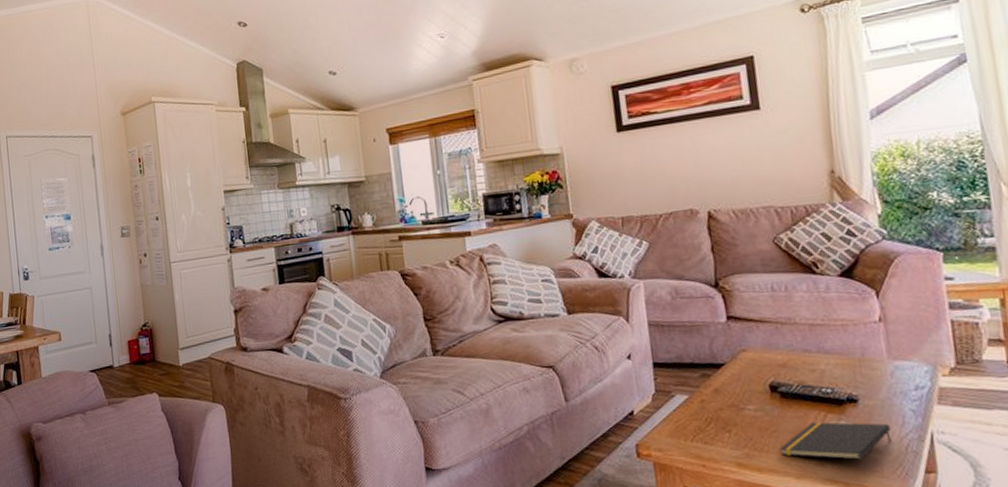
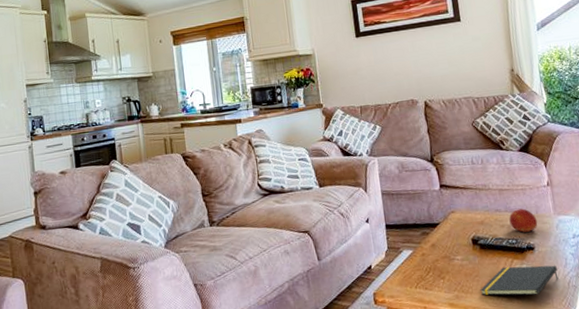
fruit: none [822,349,864,381] -> present [509,208,538,233]

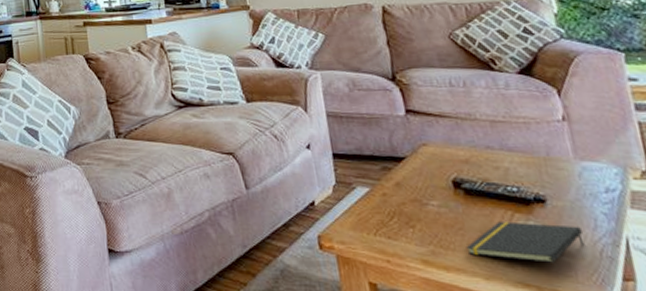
fruit: present [509,208,538,233] -> none [506,148,550,180]

